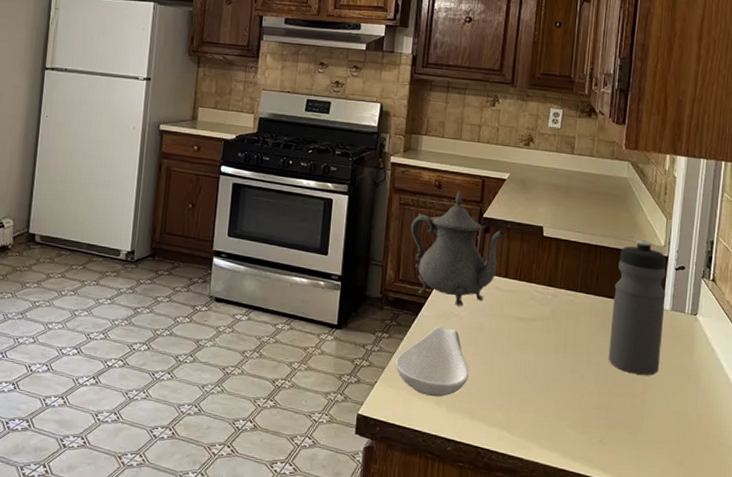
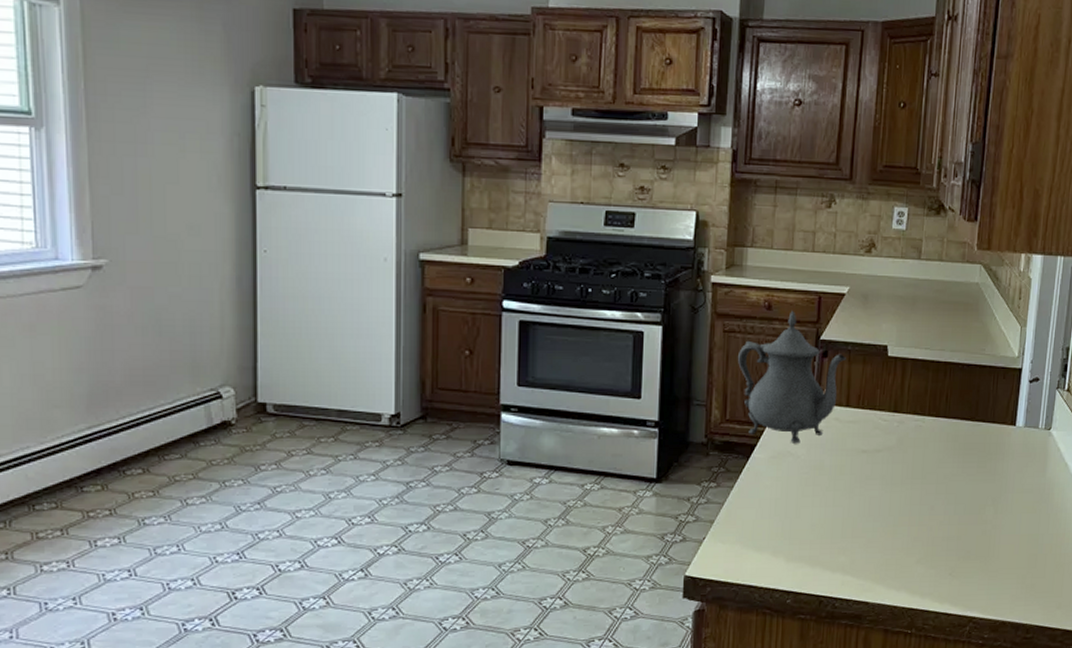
spoon rest: present [394,326,469,397] -> none [724,468,809,547]
water bottle: present [608,240,667,376] -> none [958,352,1020,499]

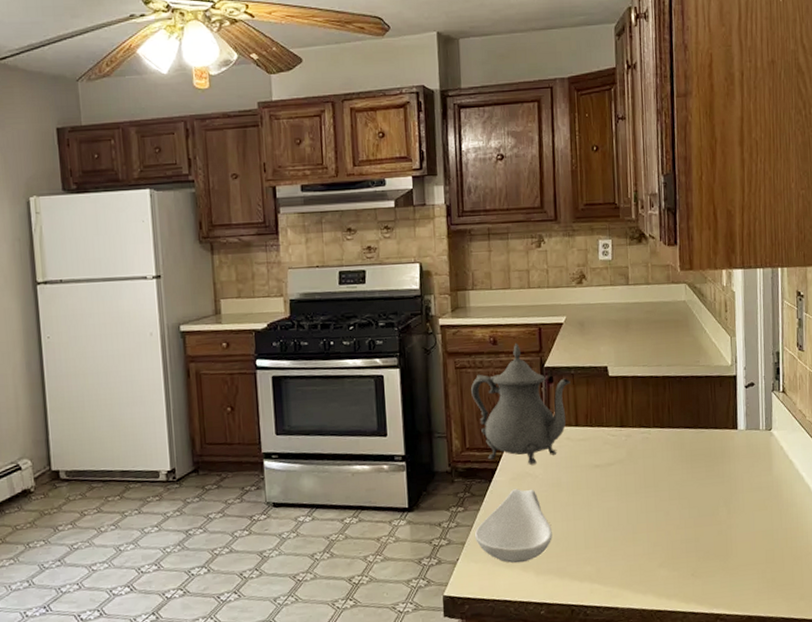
spoon rest: none [724,468,809,547] -> present [474,489,552,564]

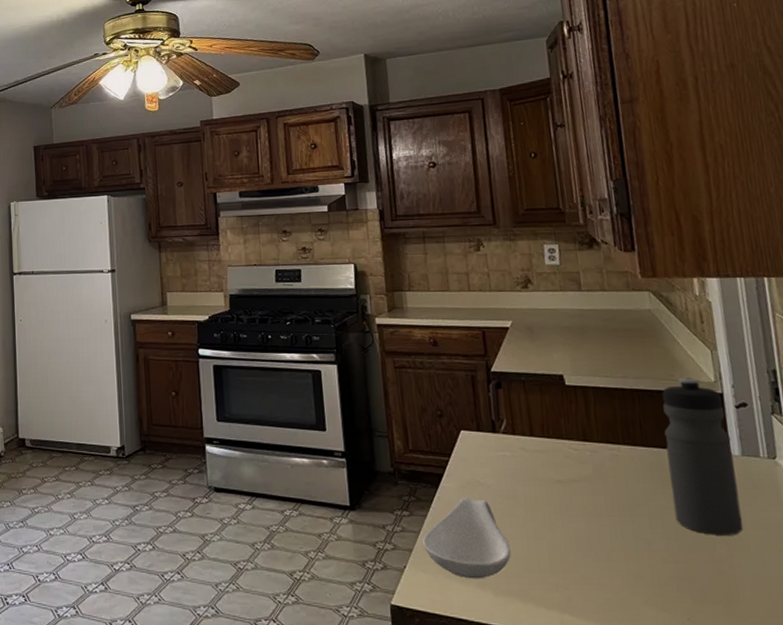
teapot: present [471,344,571,465] -> none [412,346,522,473]
water bottle: none [687,363,741,501] -> present [662,378,744,535]

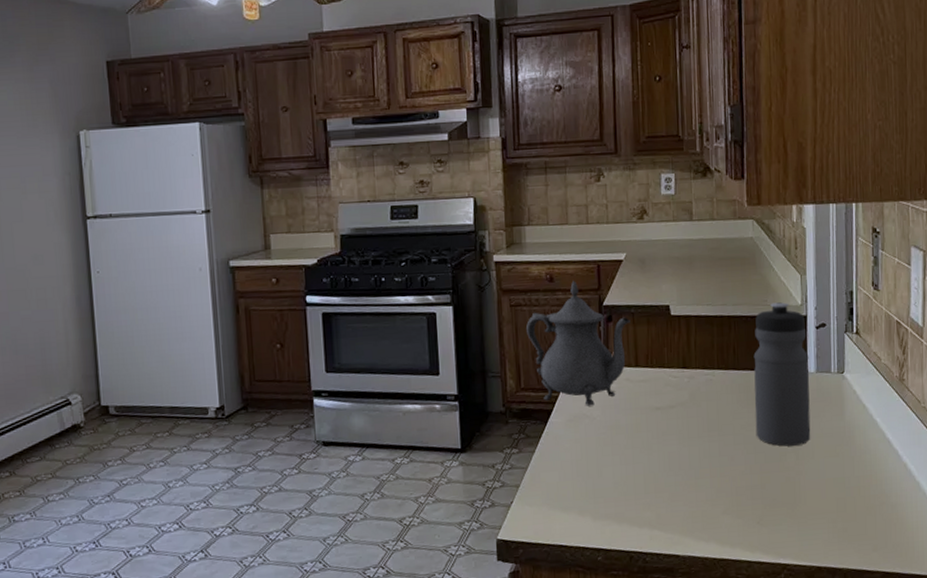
teapot: none [412,346,522,473] -> present [526,281,630,406]
spoon rest: present [422,498,511,579] -> none [529,431,611,508]

